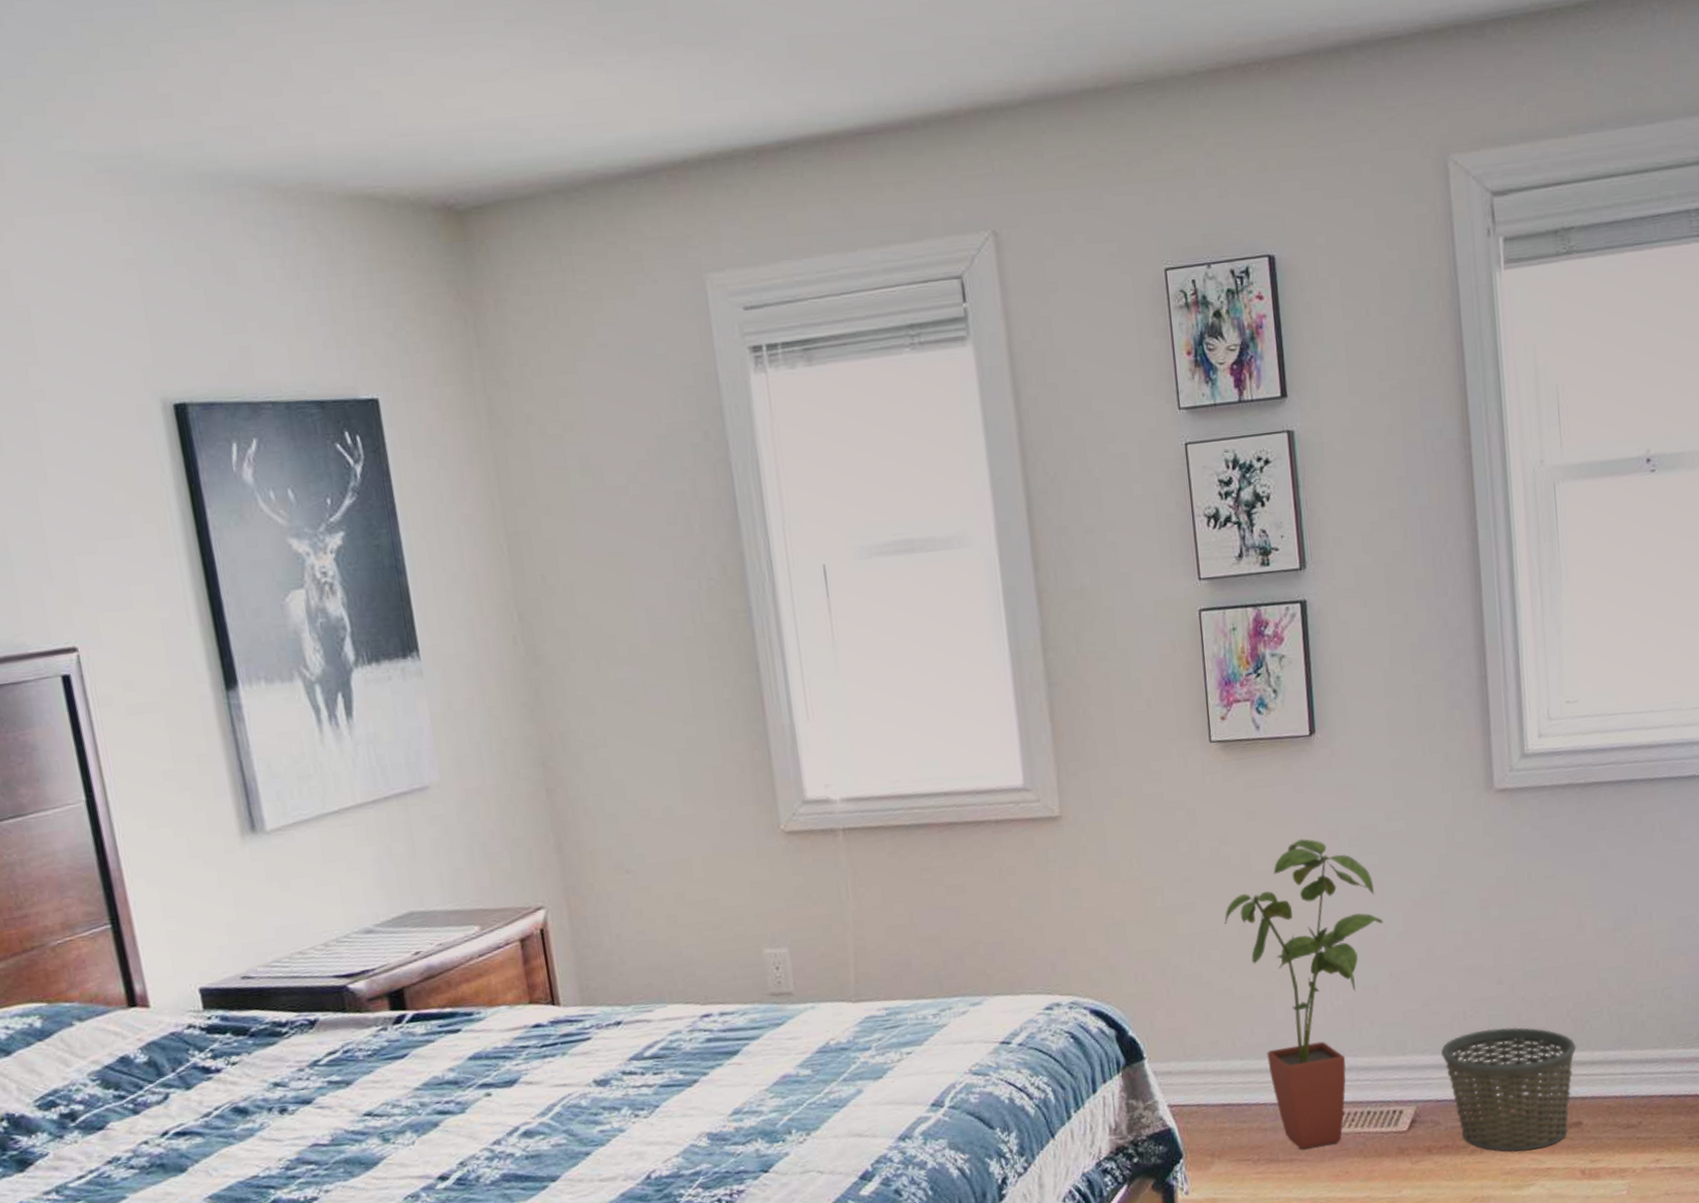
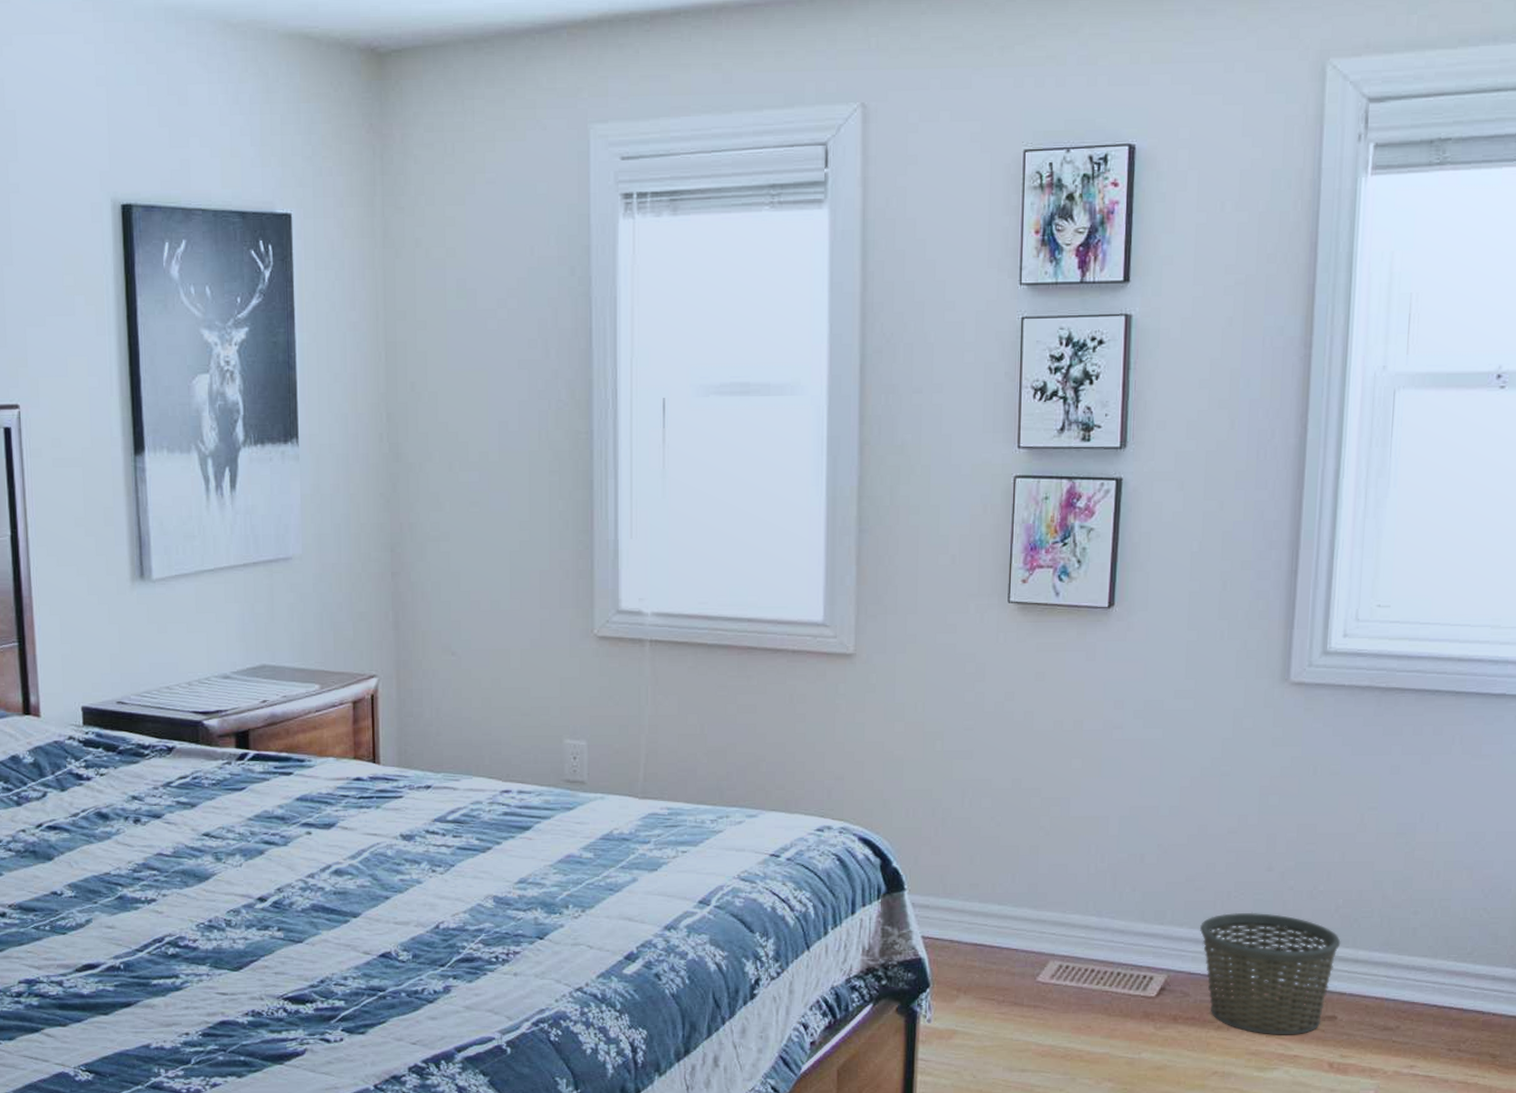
house plant: present [1224,838,1384,1149] -> none [1000,704,1159,998]

